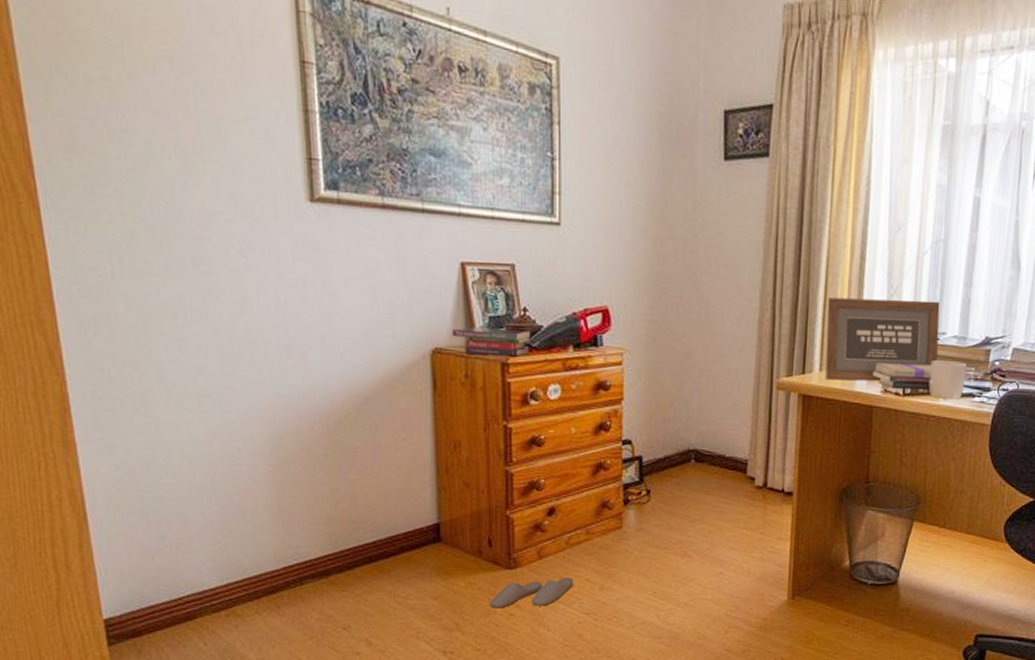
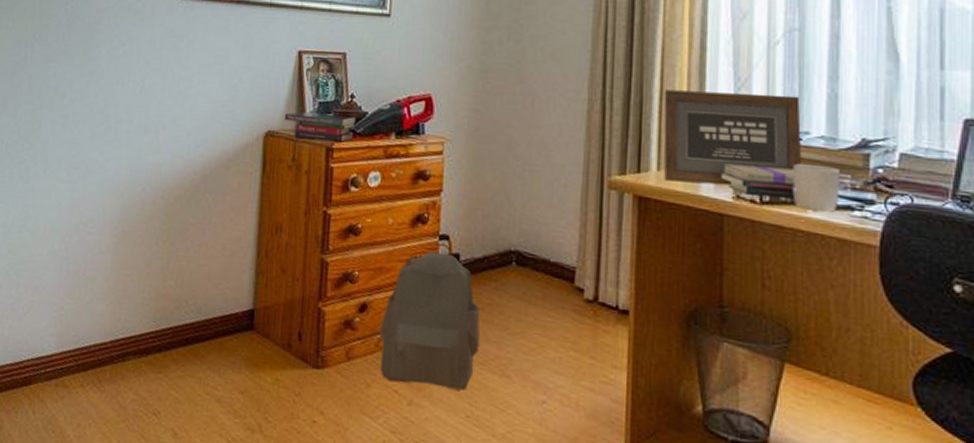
slippers: present [490,578,573,608] -> none [294,384,381,417]
backpack: none [568,456,664,572] -> present [378,251,481,390]

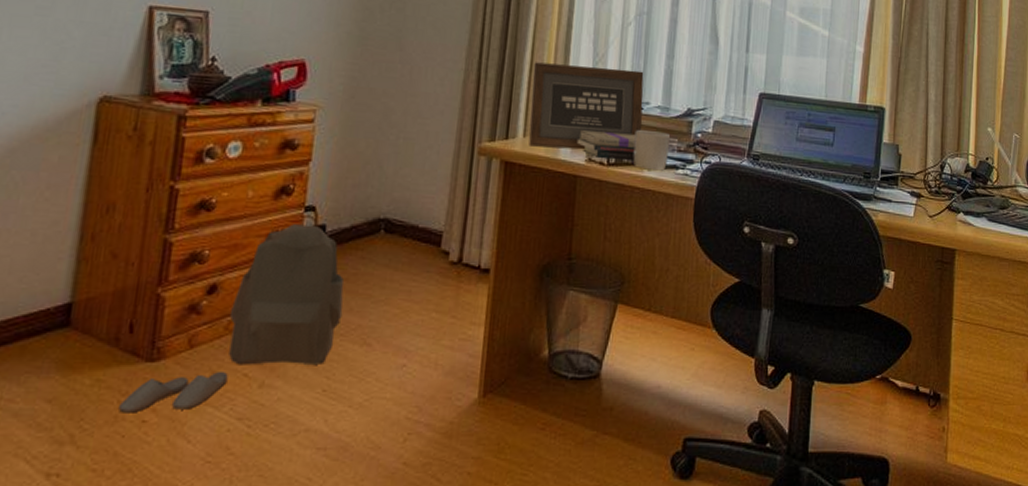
books: present [284,111,357,144] -> none [125,74,217,111]
slippers: none [294,384,381,417] -> present [119,372,228,413]

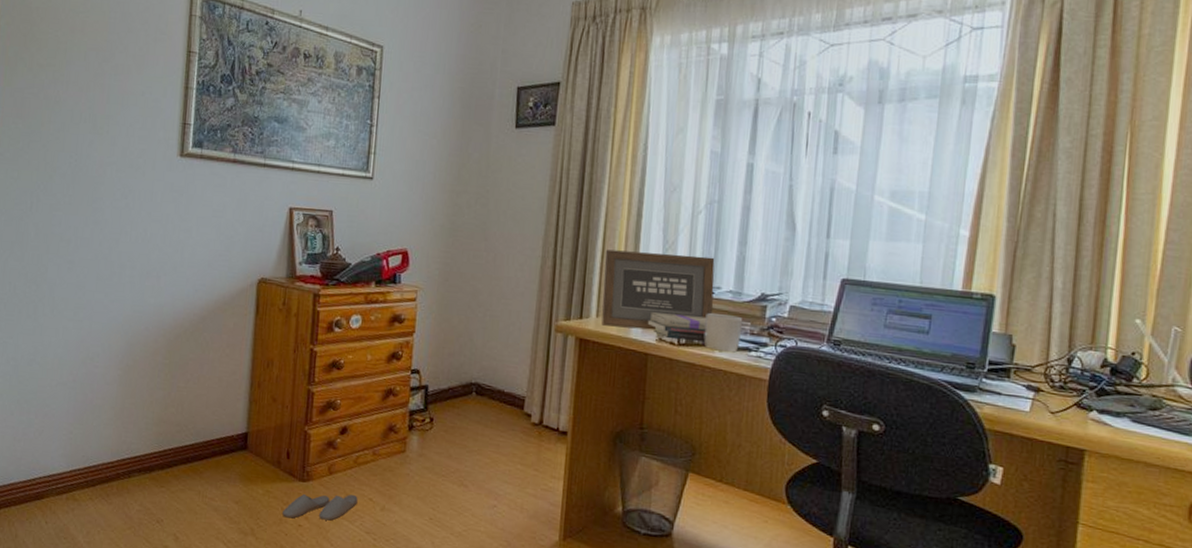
backpack: present [229,224,345,365] -> none [357,383,445,498]

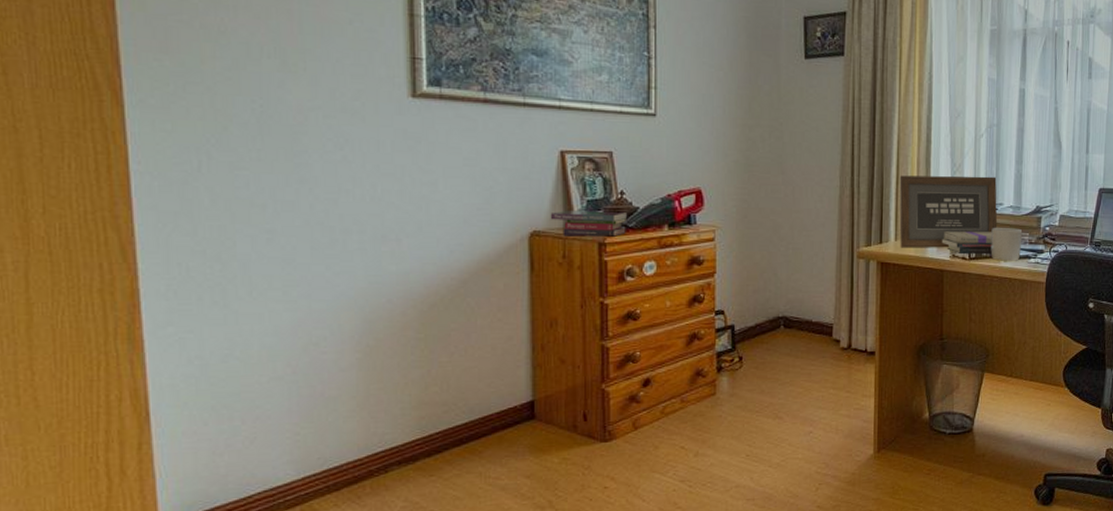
books: none [276,261,341,291] -> present [550,210,628,238]
slippers: present [282,494,358,521] -> none [585,446,668,482]

